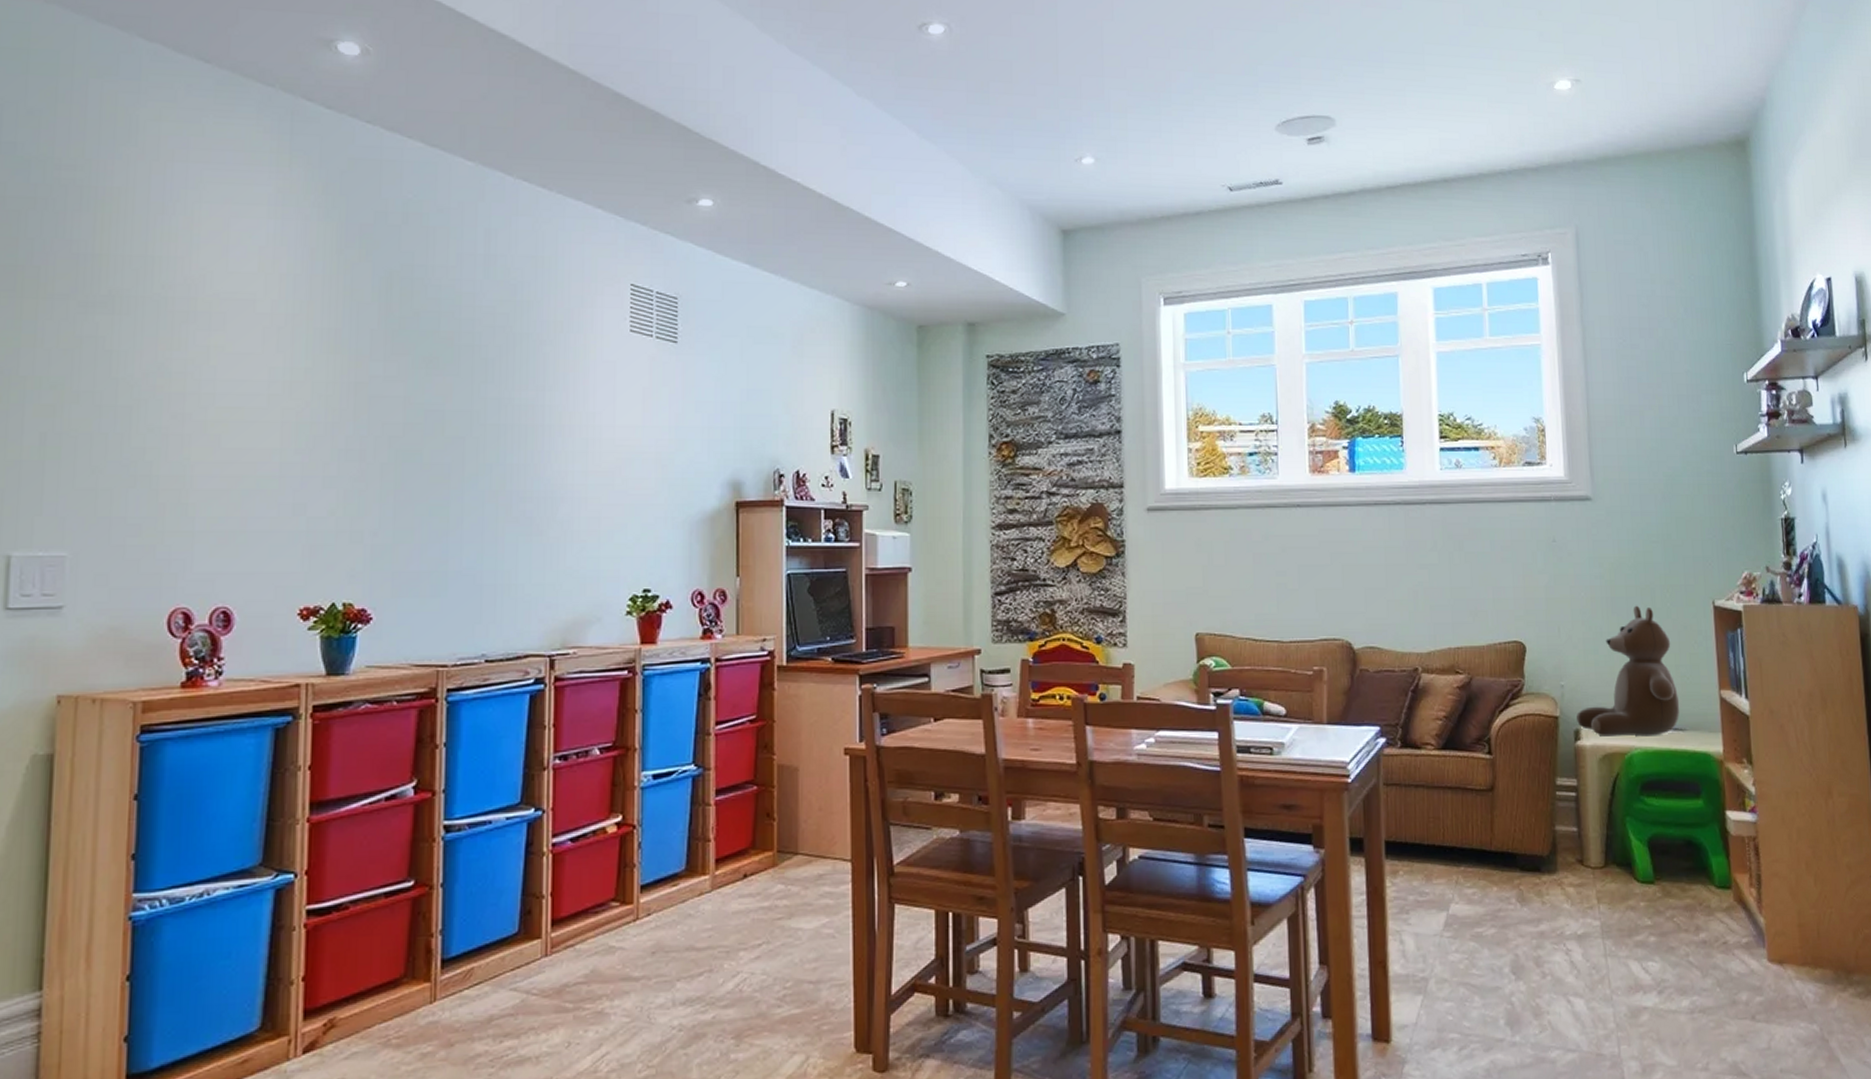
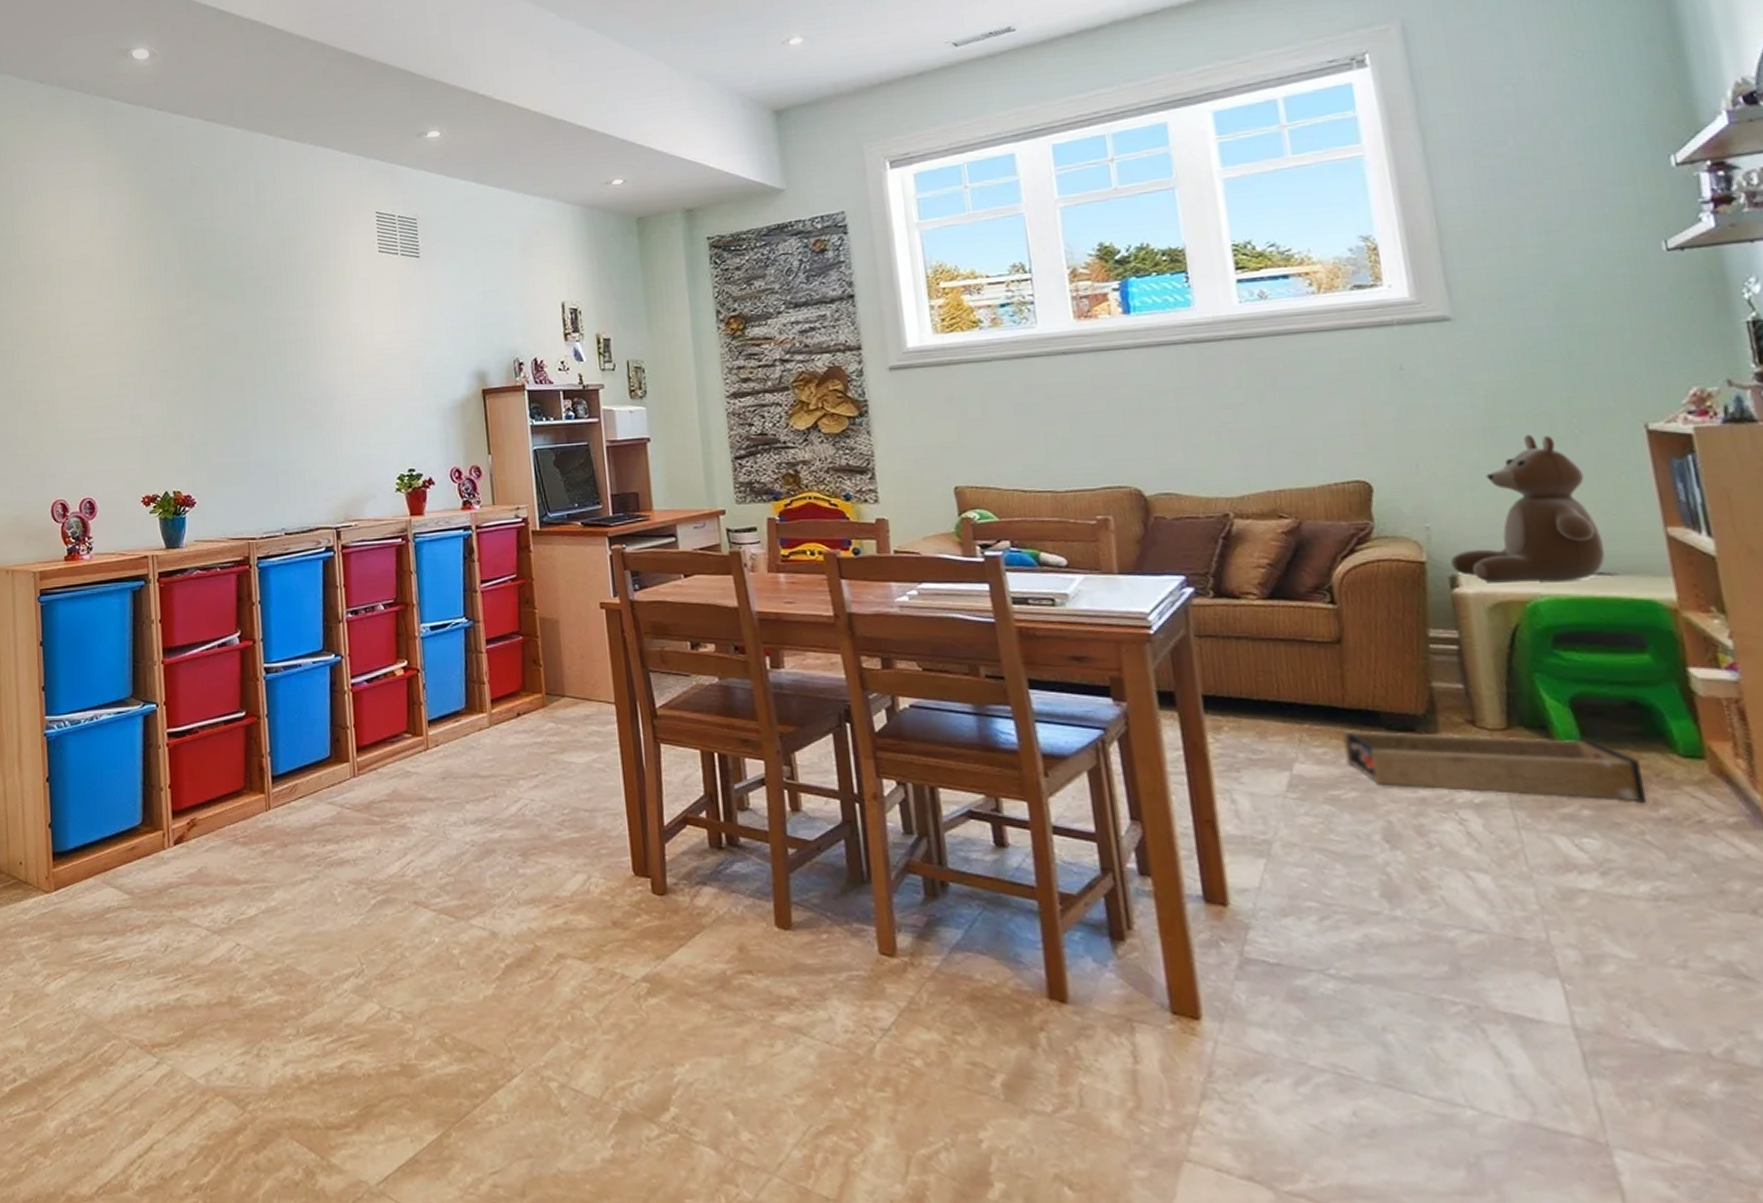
drawer: none [1488,872,1693,930] -> present [1342,731,1648,804]

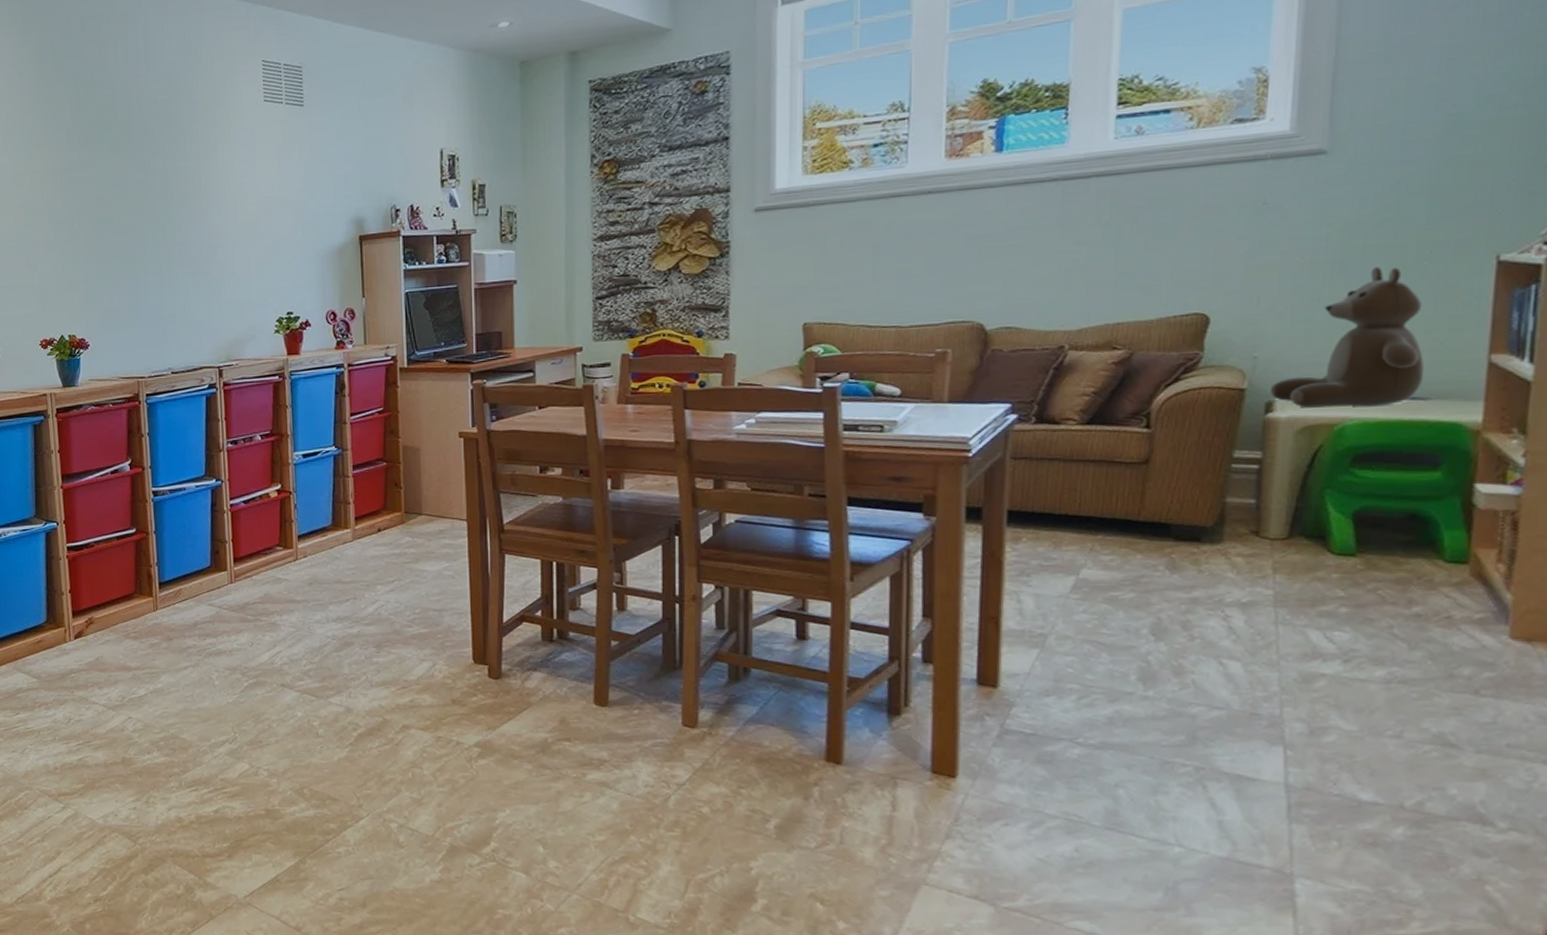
drawer: present [1342,731,1648,804] -> none [1130,541,1405,603]

